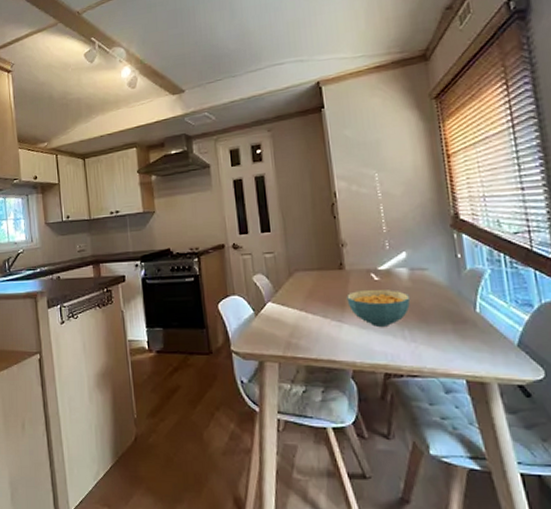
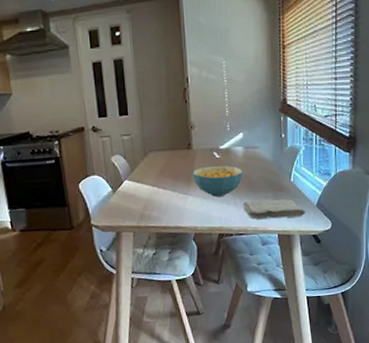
washcloth: none [413,334,503,359] -> present [243,199,305,219]

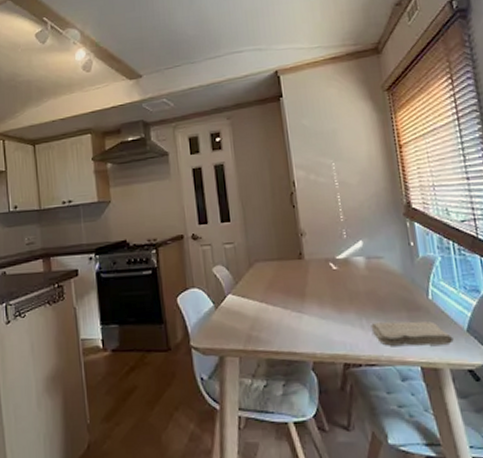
cereal bowl: present [193,165,243,197] -> none [306,278,368,316]

